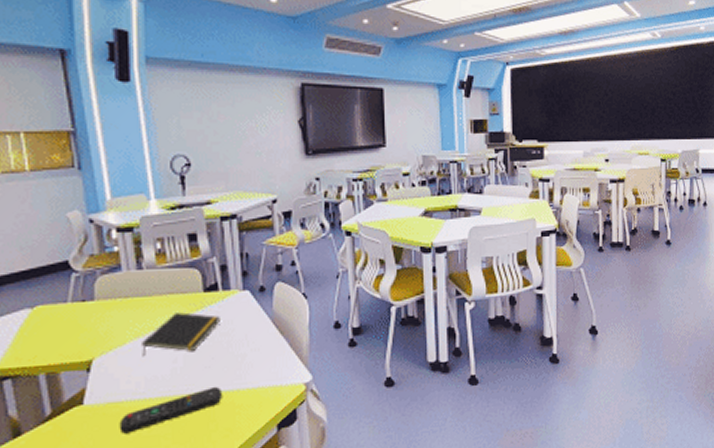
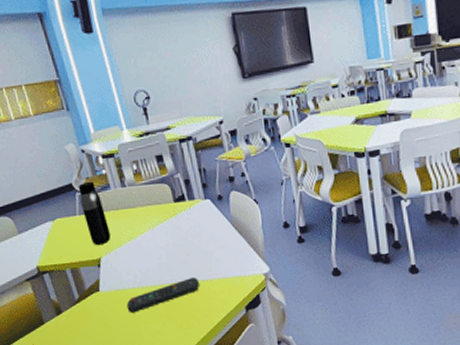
water bottle: none [76,259,111,343] -> present [78,181,111,246]
notepad: present [142,312,220,357] -> none [133,219,190,255]

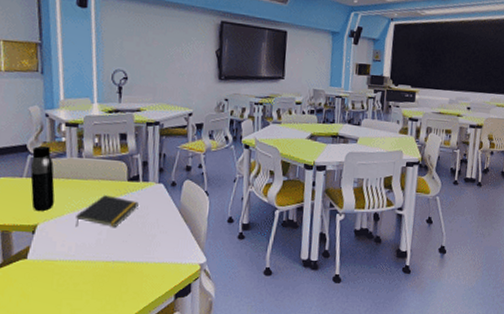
remote control: present [126,277,200,313] -> none [52,257,135,286]
notepad: none [133,219,190,255] -> present [75,195,139,227]

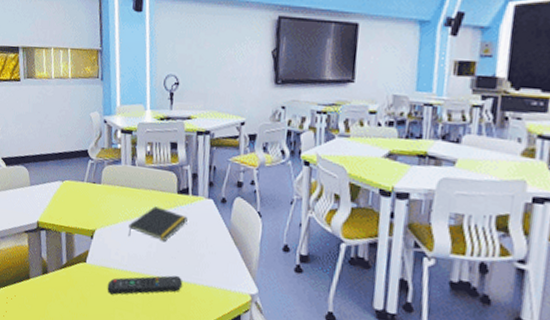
water bottle: present [30,145,55,212] -> none [90,151,111,217]
remote control: none [52,257,135,286] -> present [107,275,183,295]

